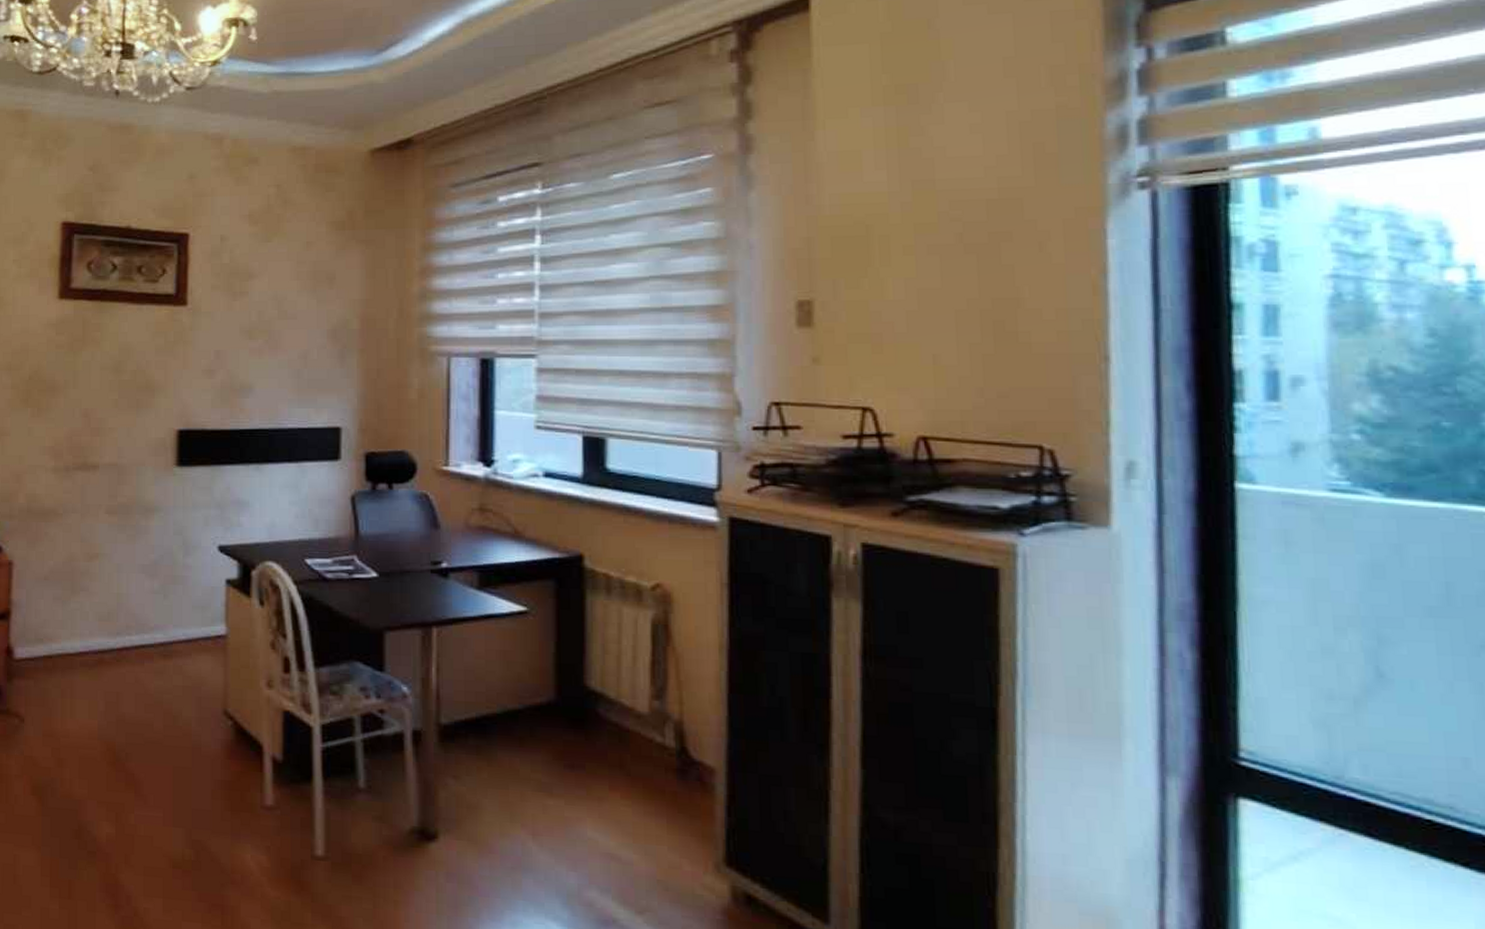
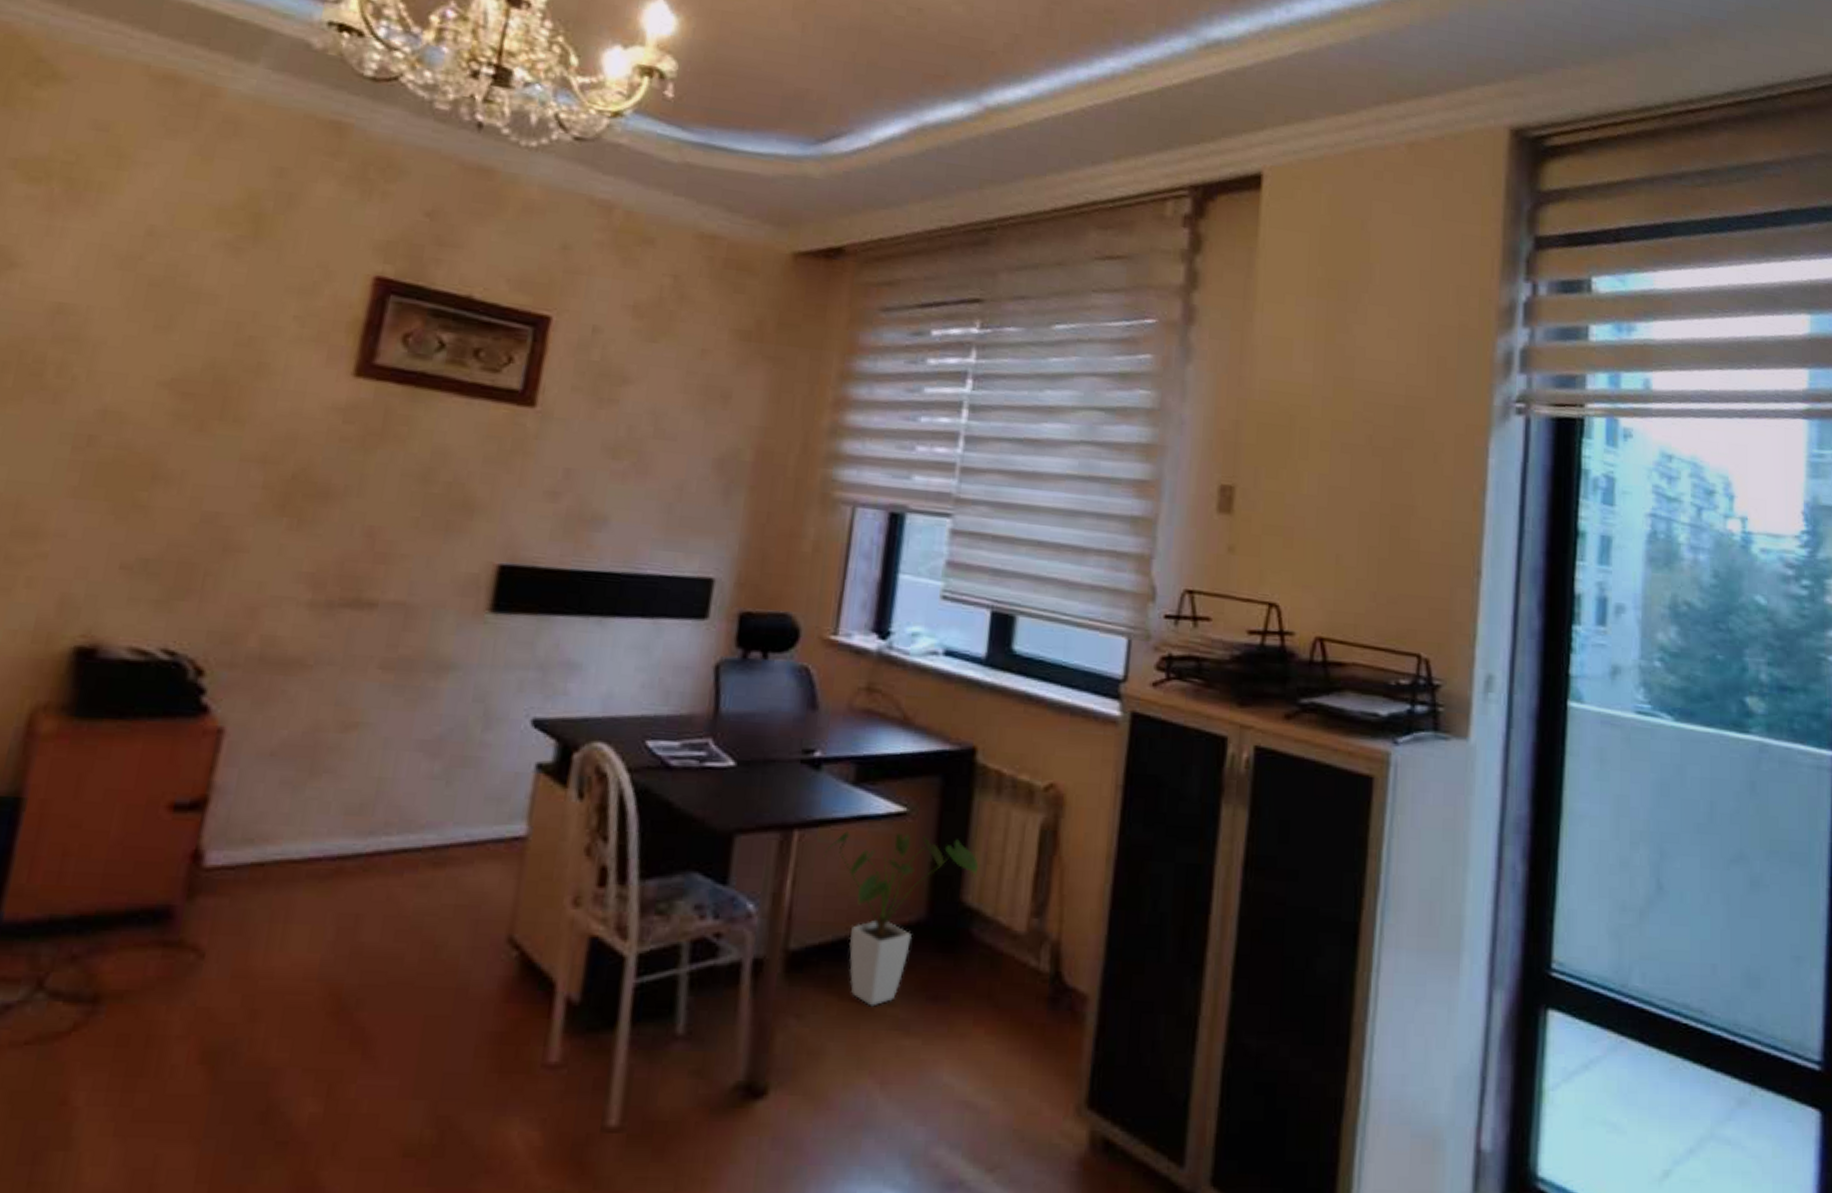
house plant: none [460,627,598,772] -> present [823,831,979,1007]

